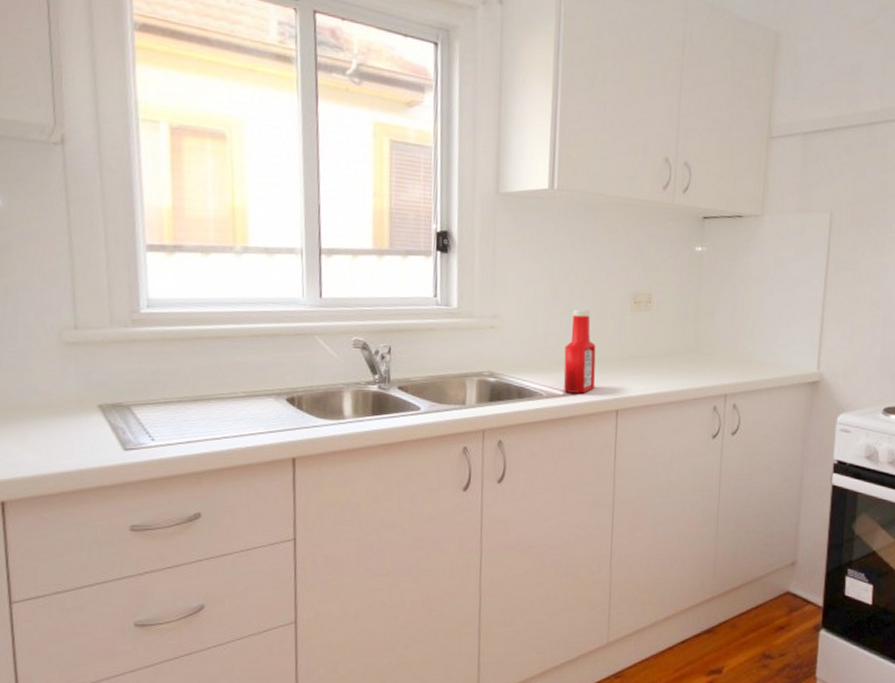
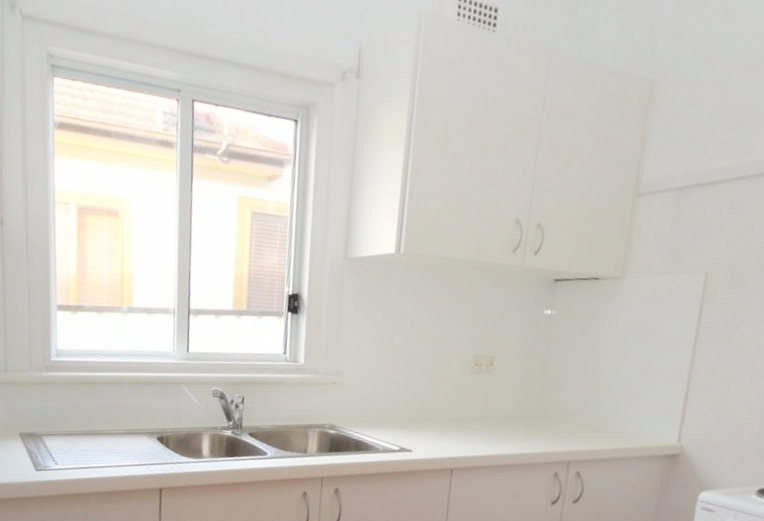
ketchup bottle: present [563,309,596,394] -> none [400,369,434,451]

